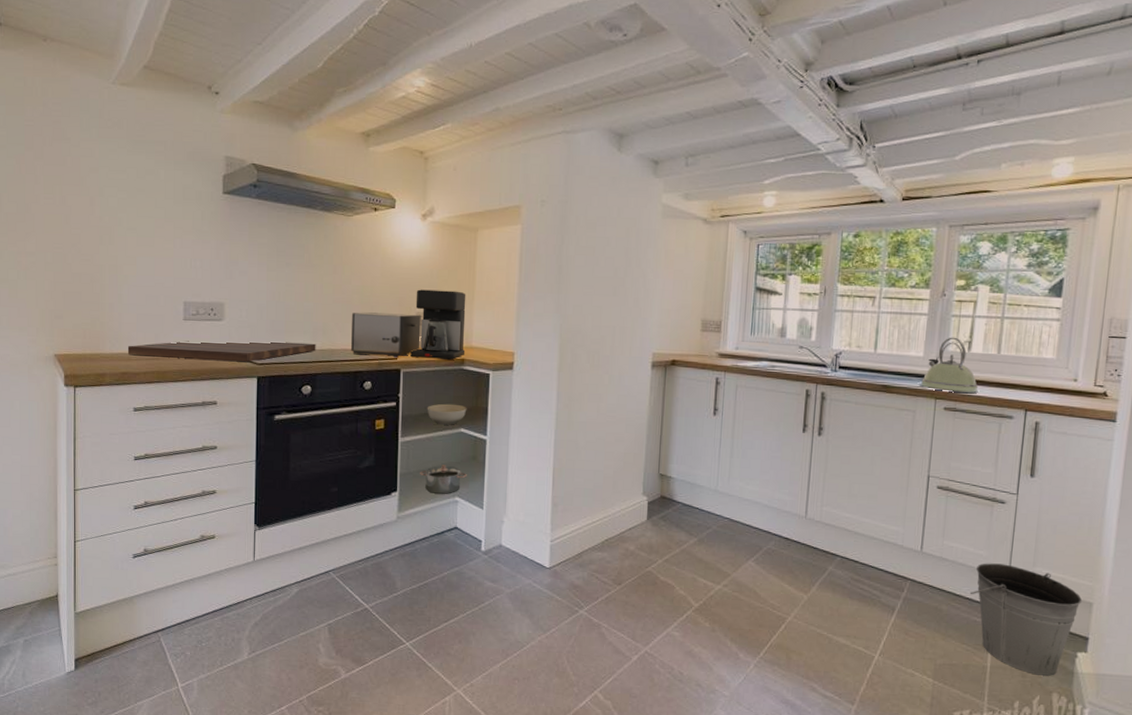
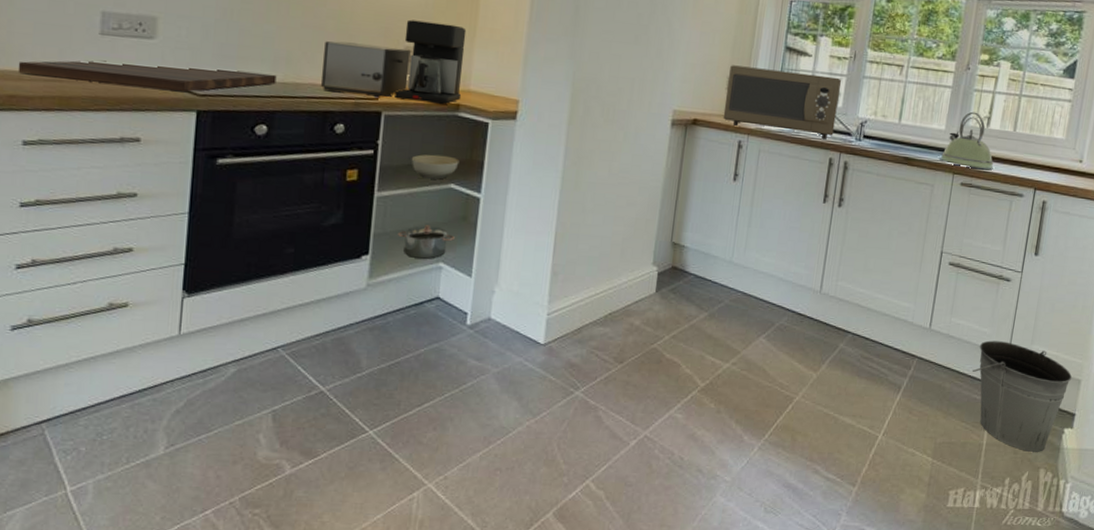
microwave: none [699,308,813,372] -> present [723,65,841,139]

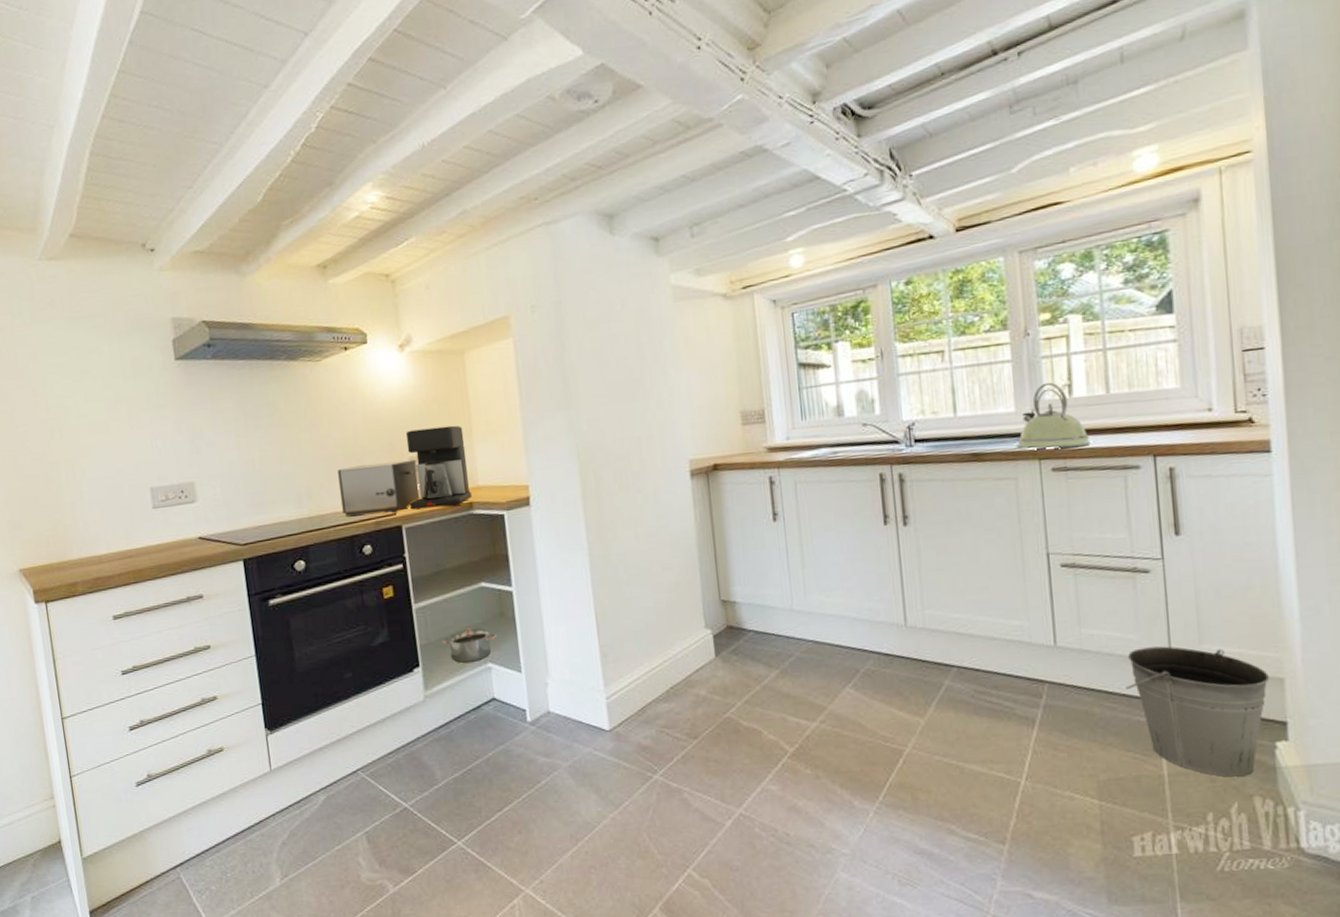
cutting board: present [17,60,277,92] -> none [96,511,304,558]
bowl: present [411,154,460,180] -> none [438,555,485,582]
microwave: present [723,65,841,139] -> none [740,382,878,463]

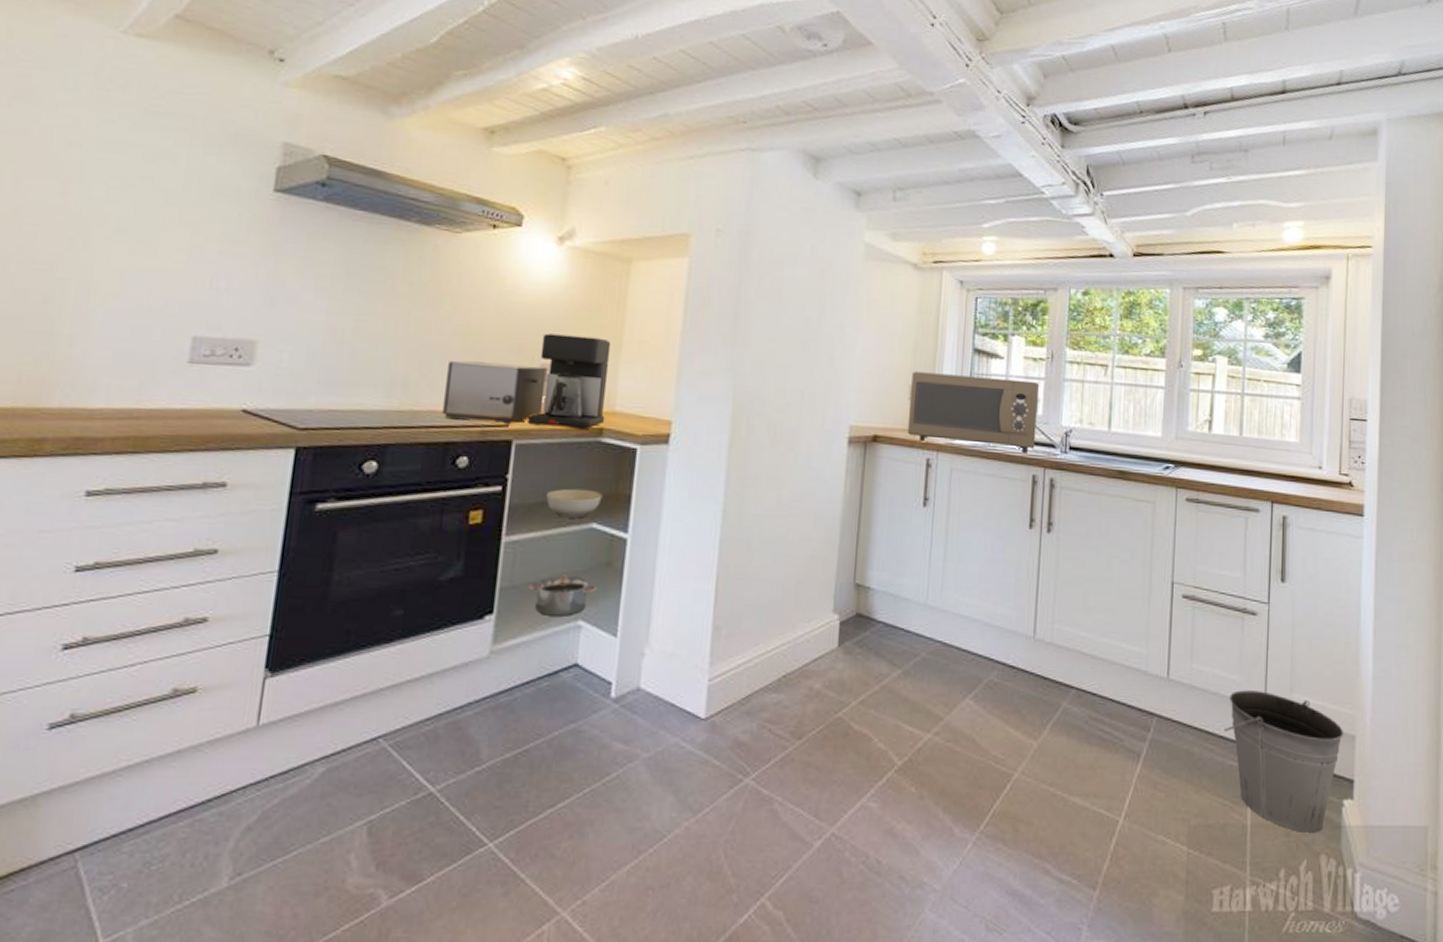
bowl: none [438,555,485,582] -> present [545,488,603,519]
microwave: none [740,382,878,463] -> present [907,371,1039,453]
kettle: present [1017,382,1091,450] -> none [1159,414,1222,481]

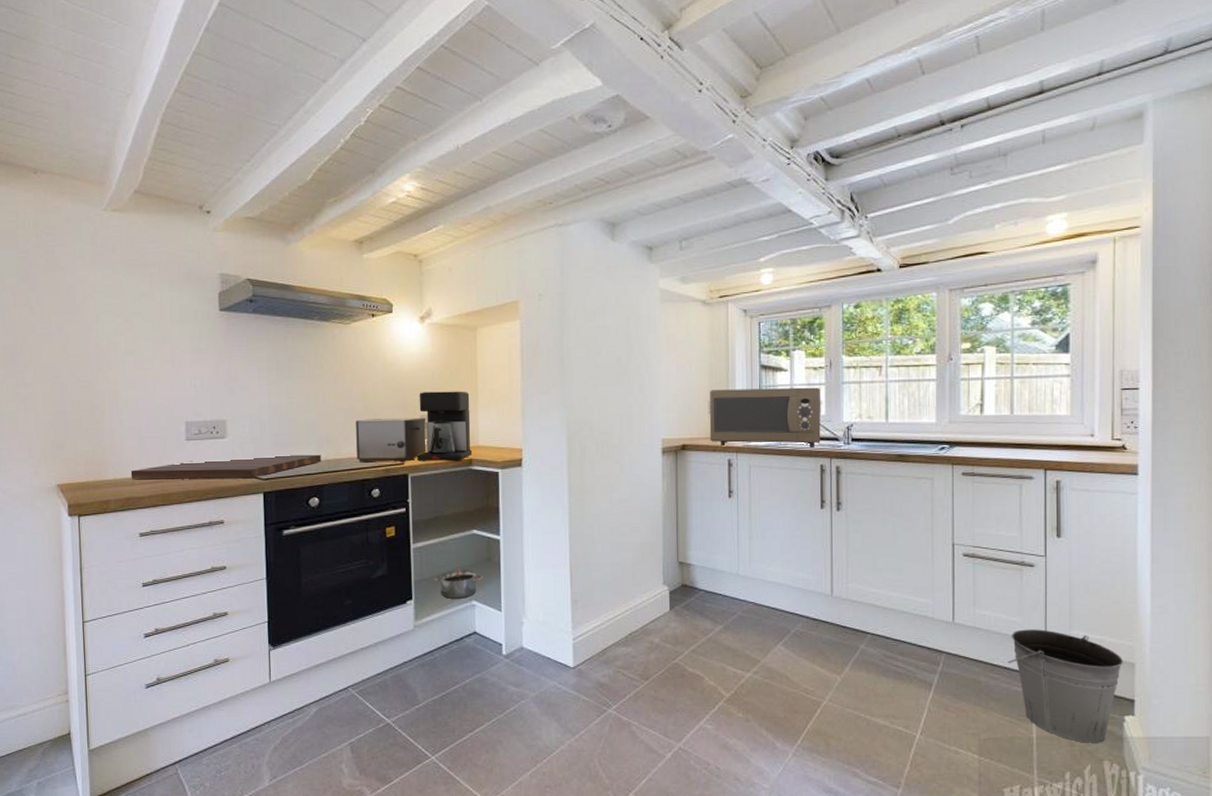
cutting board: none [88,392,392,426] -> present [130,454,321,480]
bowl: present [545,488,603,519] -> none [437,505,478,528]

